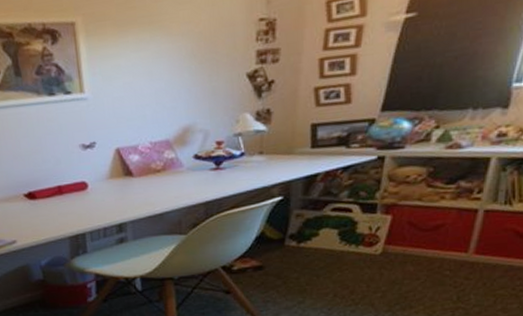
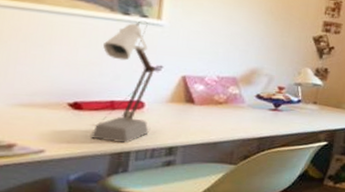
desk lamp: none [38,98,97,226] -> present [91,21,156,144]

